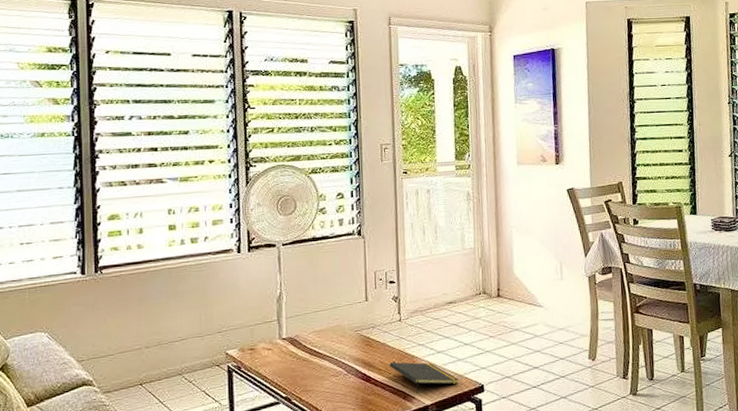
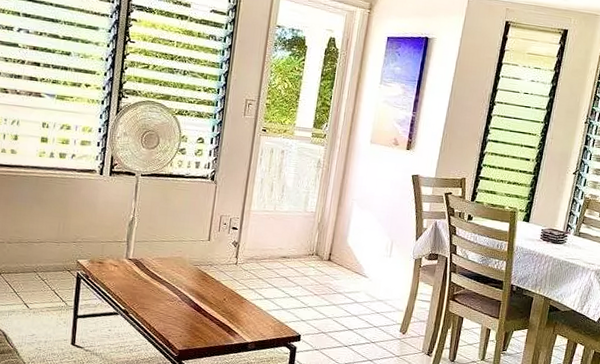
notepad: present [389,362,459,394] -> none [220,298,280,331]

